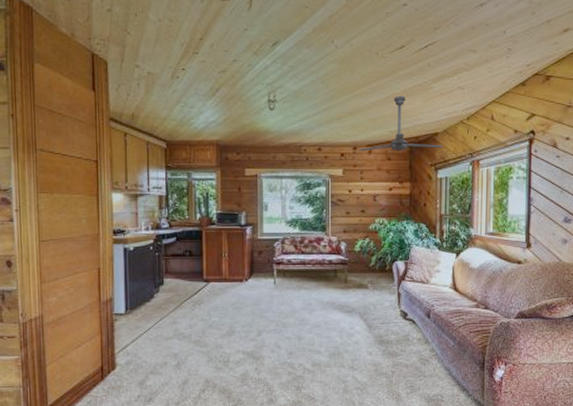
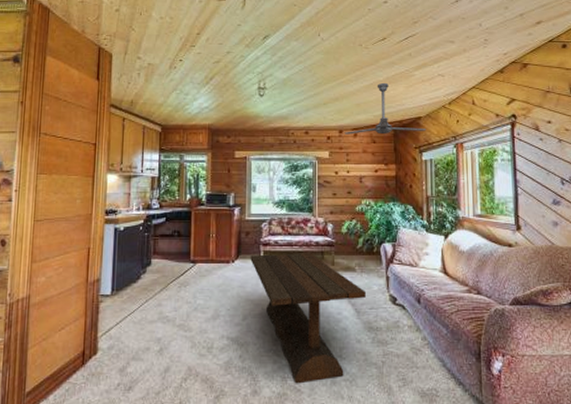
coffee table: none [264,271,377,393] -> present [250,253,366,384]

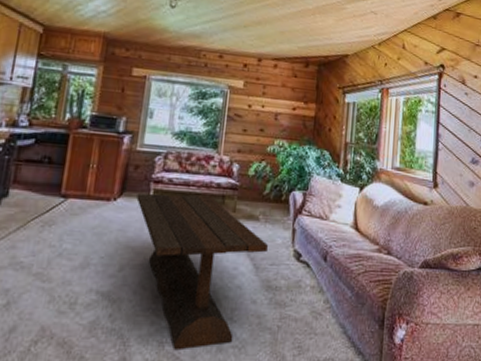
ceiling fan: present [345,82,427,134] -> none [264,11,353,71]

